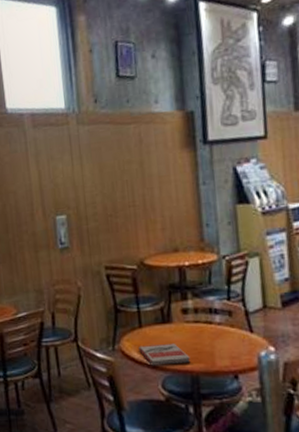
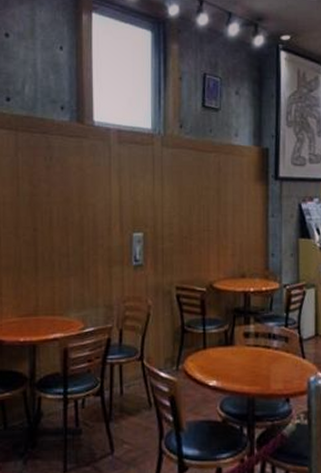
book: present [137,342,191,366] -> none [200,365,248,387]

